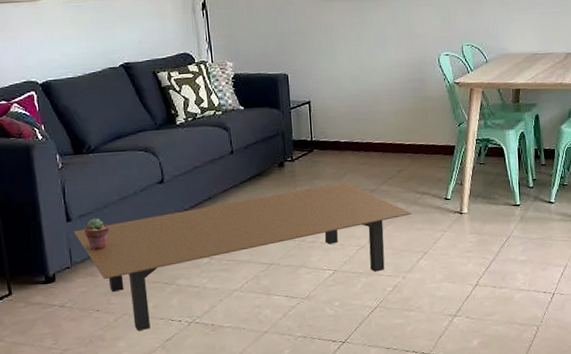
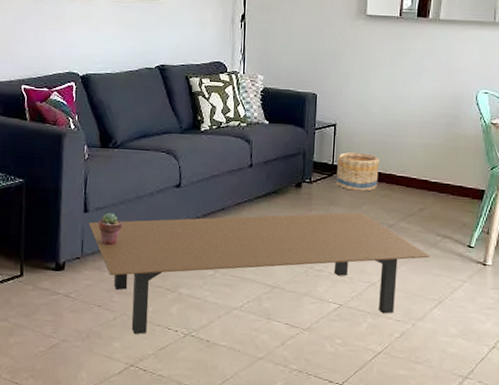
basket: none [314,126,357,163] -> present [336,152,380,191]

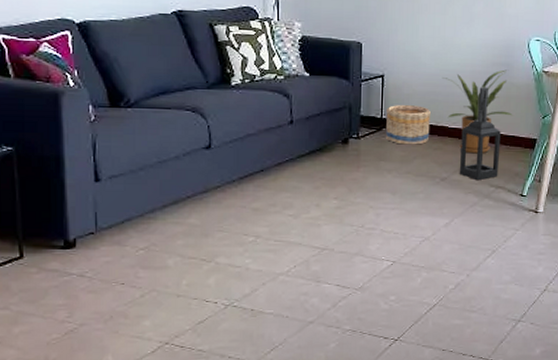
coffee table: present [88,212,430,335] -> none [101,167,483,311]
potted succulent: present [99,212,123,245] -> none [115,181,145,216]
house plant: none [391,121,461,203] -> present [442,69,513,154]
lantern: none [406,137,448,229] -> present [459,87,501,181]

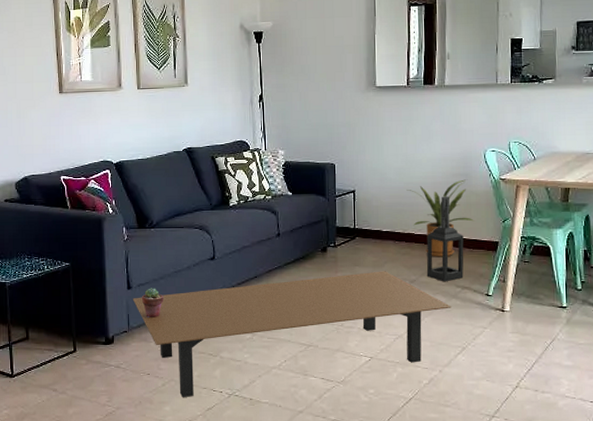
coffee table: none [101,167,483,311] -> present [132,271,451,398]
potted succulent: none [115,181,145,216] -> present [142,288,164,317]
basket: present [385,105,432,145] -> none [358,216,399,251]

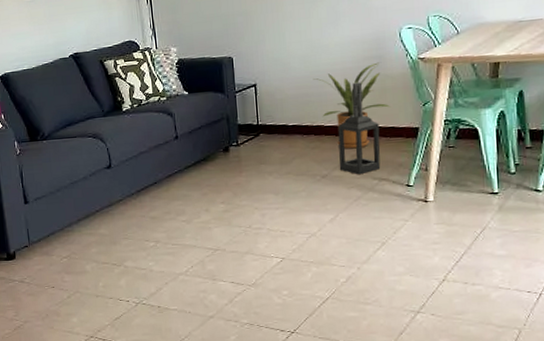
coffee table: present [132,271,451,398] -> none [30,167,368,309]
potted succulent: present [142,288,164,317] -> none [40,201,63,231]

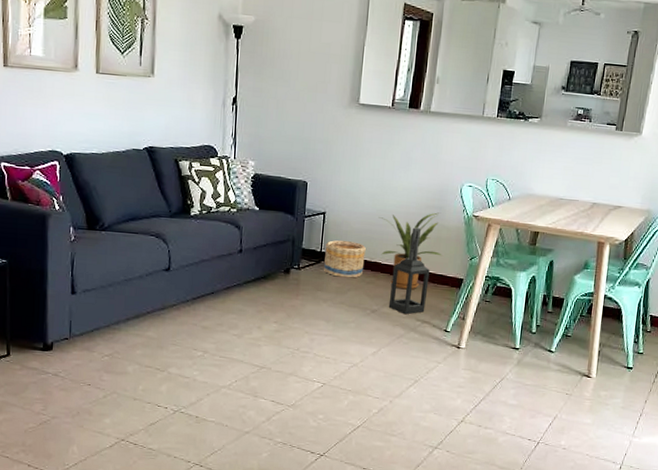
basket: none [261,108,306,147] -> present [324,240,367,278]

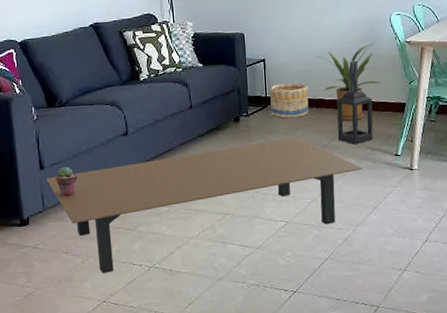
coffee table: none [76,298,409,412] -> present [45,137,362,274]
potted succulent: none [87,295,112,327] -> present [56,166,79,197]

